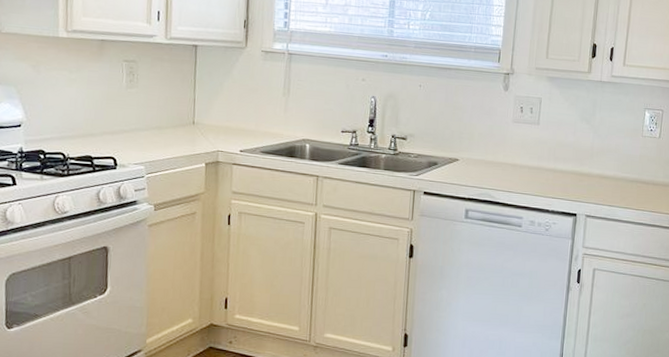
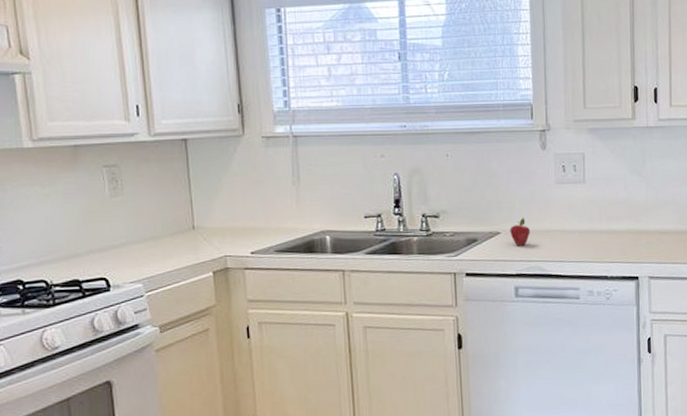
fruit: none [467,148,486,173] -> present [510,217,531,245]

